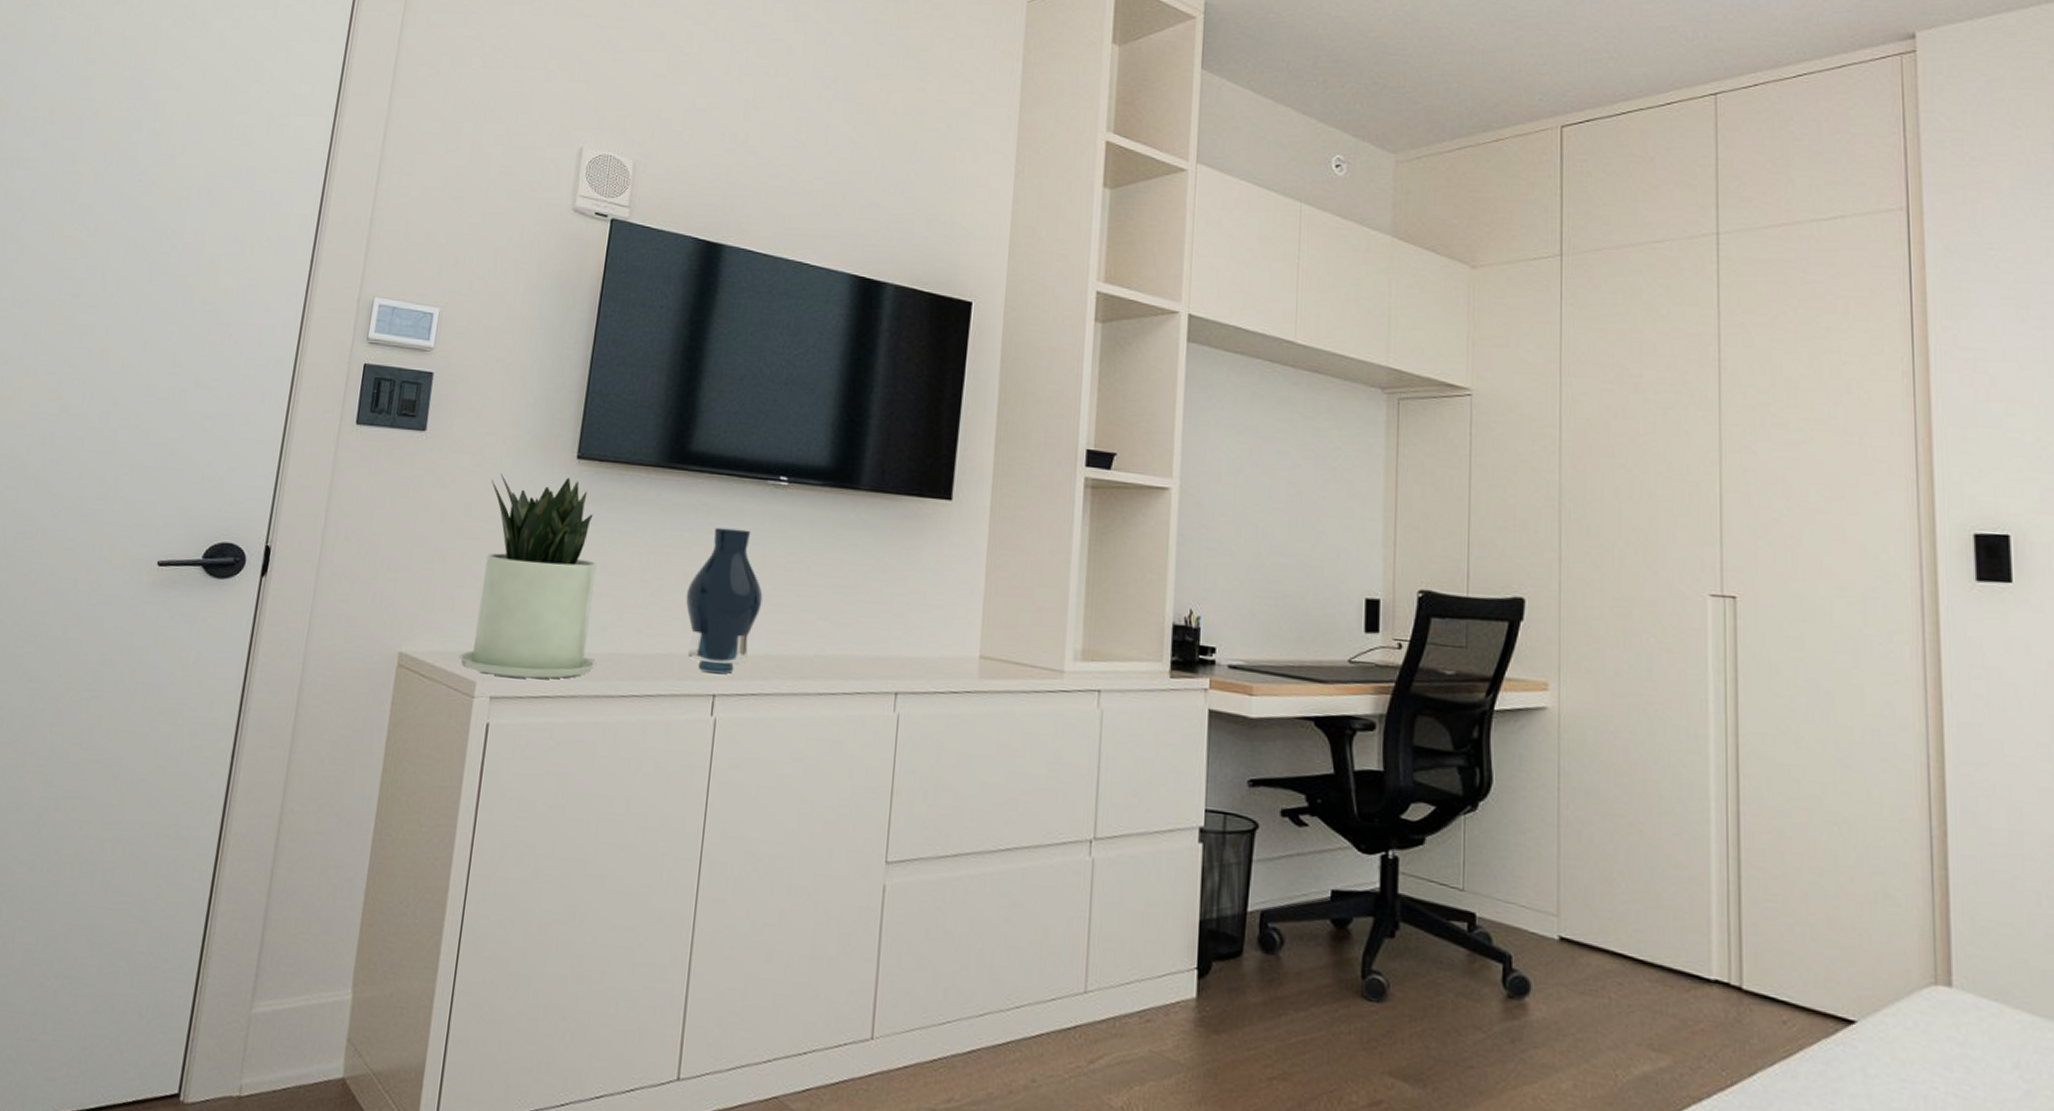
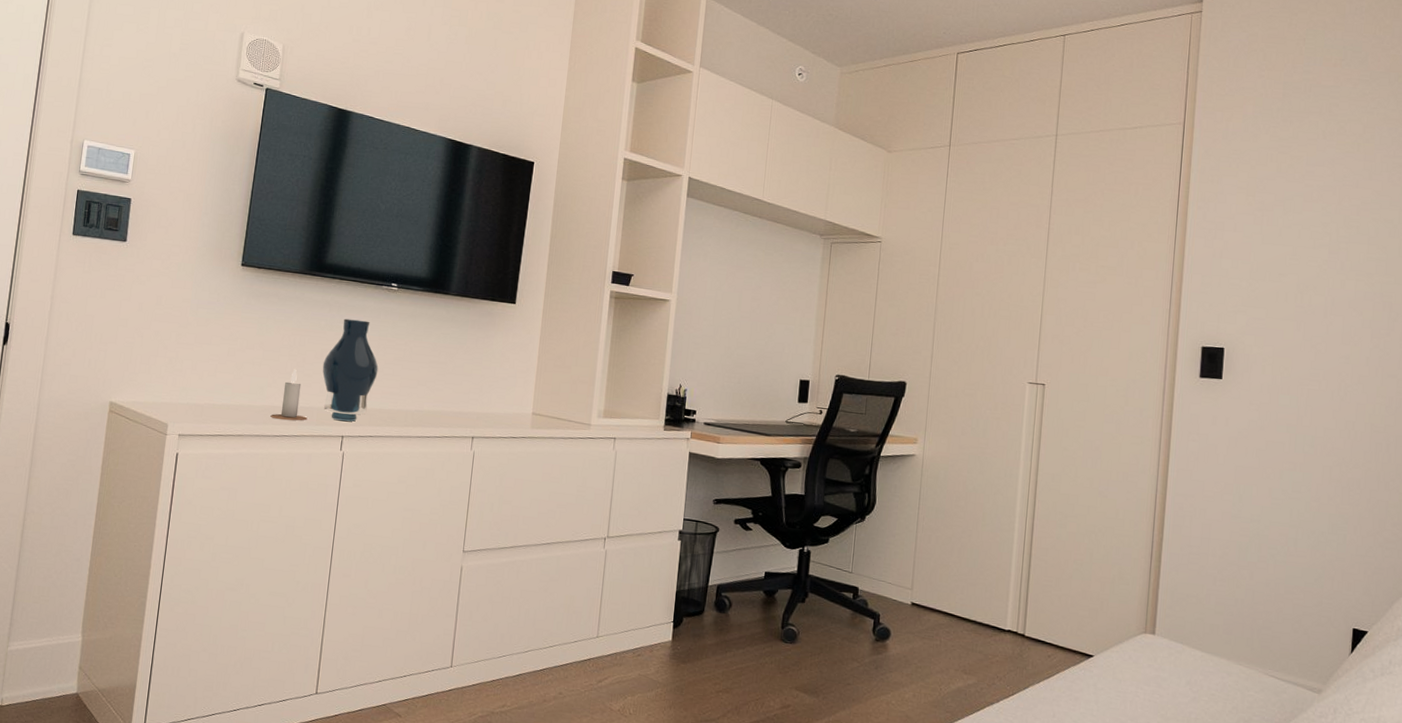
planter: present [459,474,596,679] -> none [155,275,257,423]
candle: none [614,599,666,675] -> present [270,368,308,421]

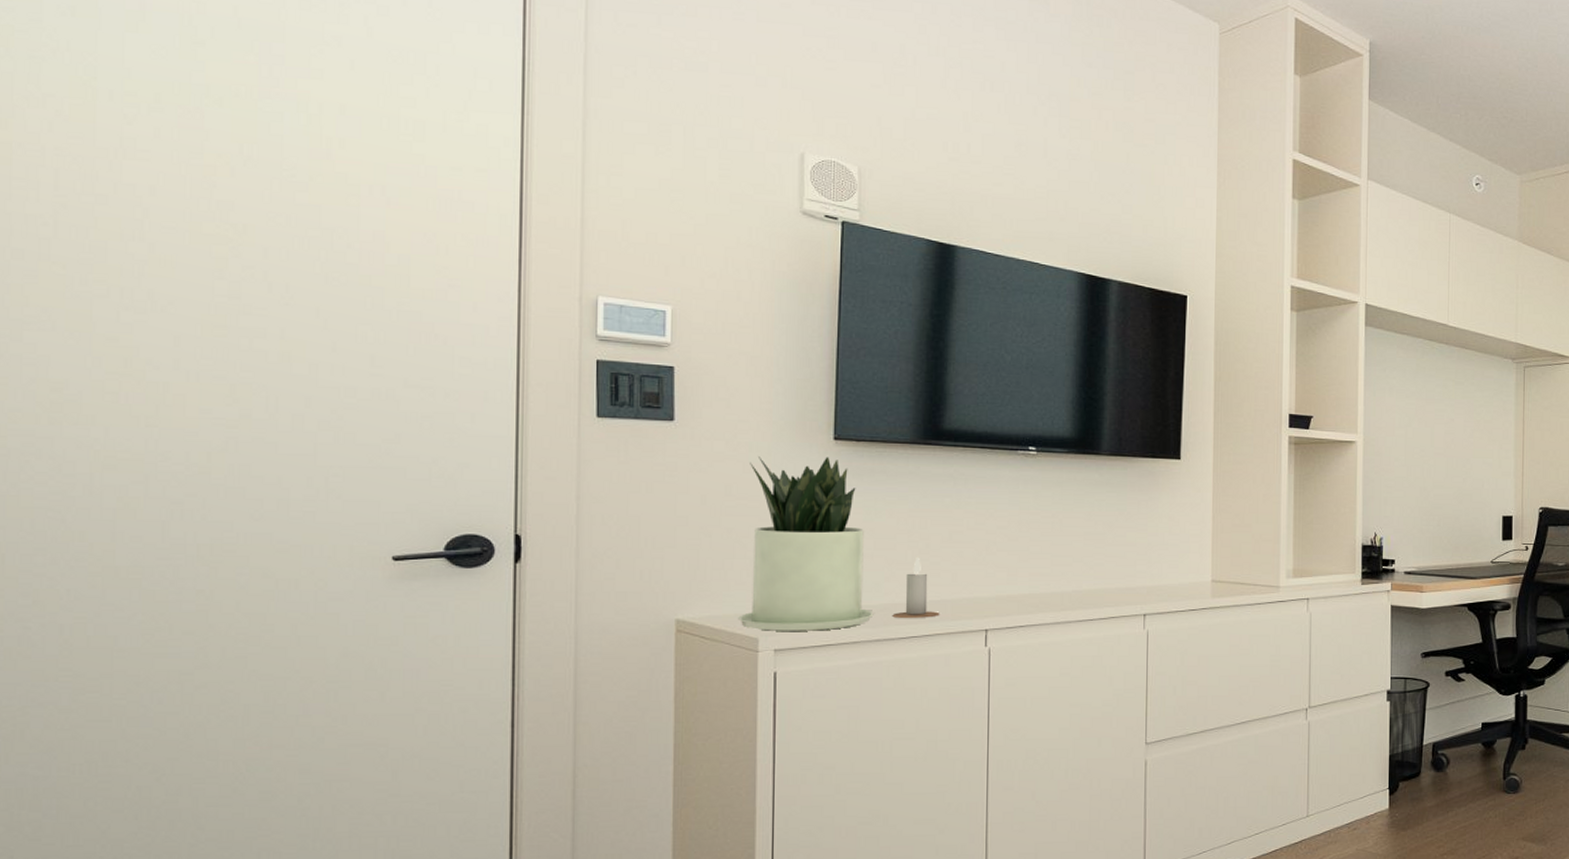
planter: none [155,275,257,423] -> present [738,456,874,631]
vase: present [322,318,379,422] -> none [952,492,1022,613]

